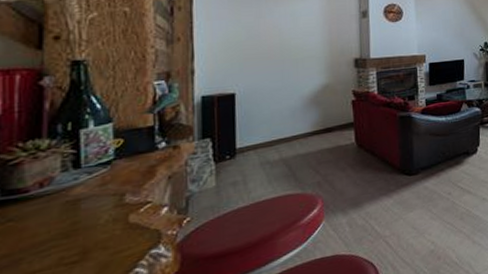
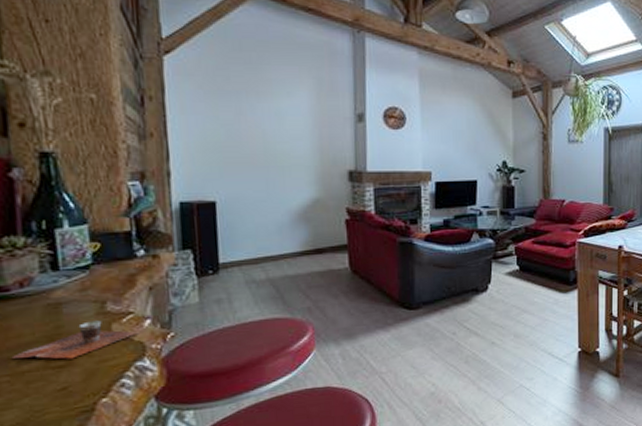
cup: none [23,212,156,259] -> present [11,320,139,359]

